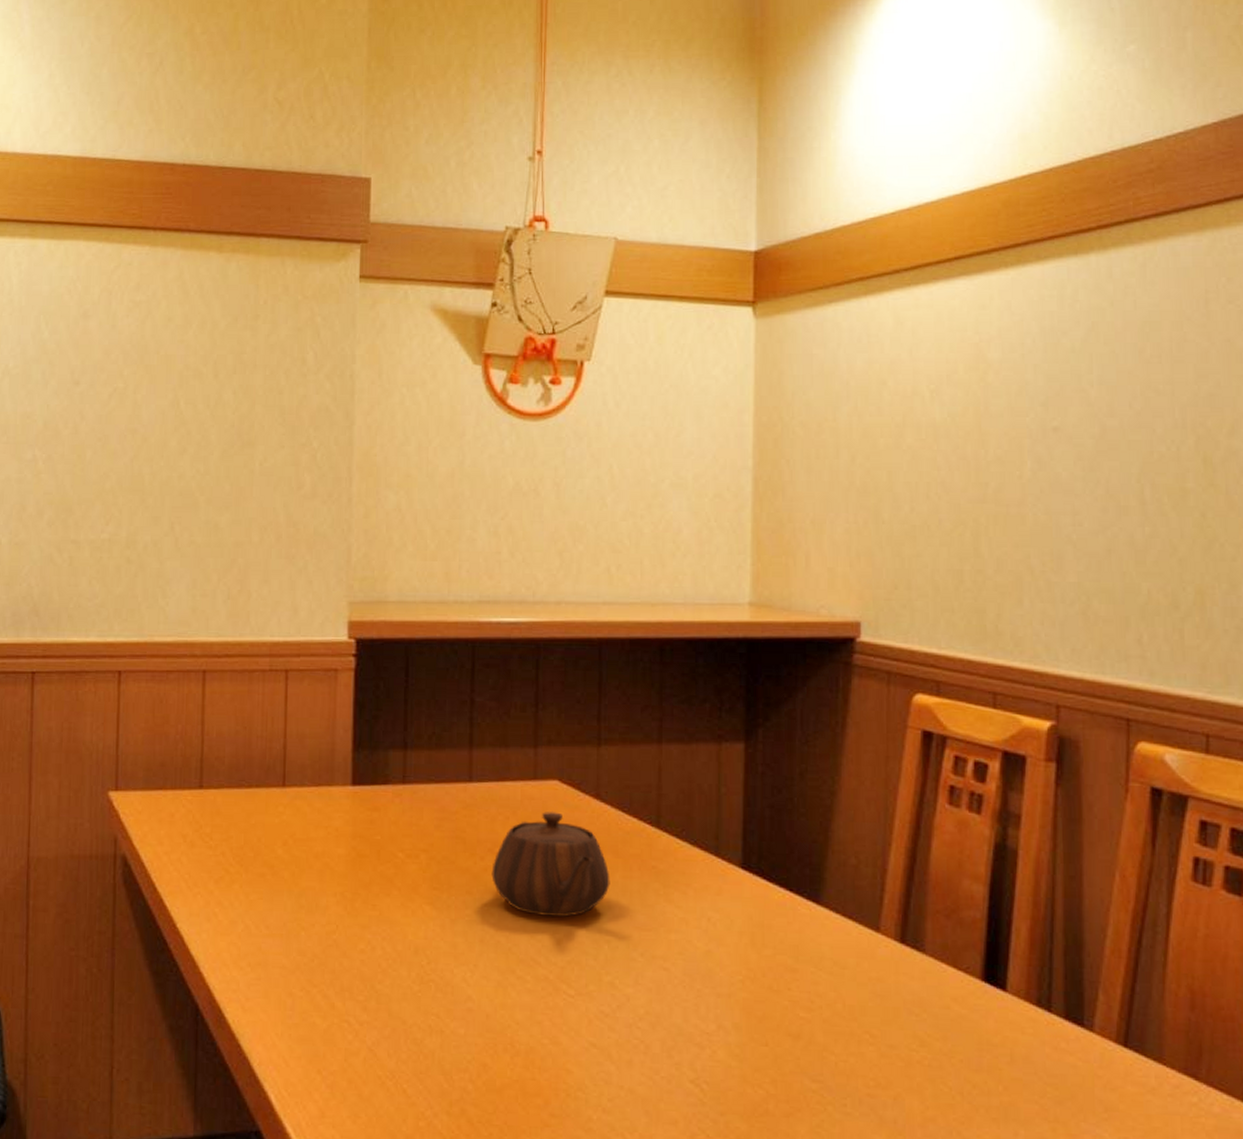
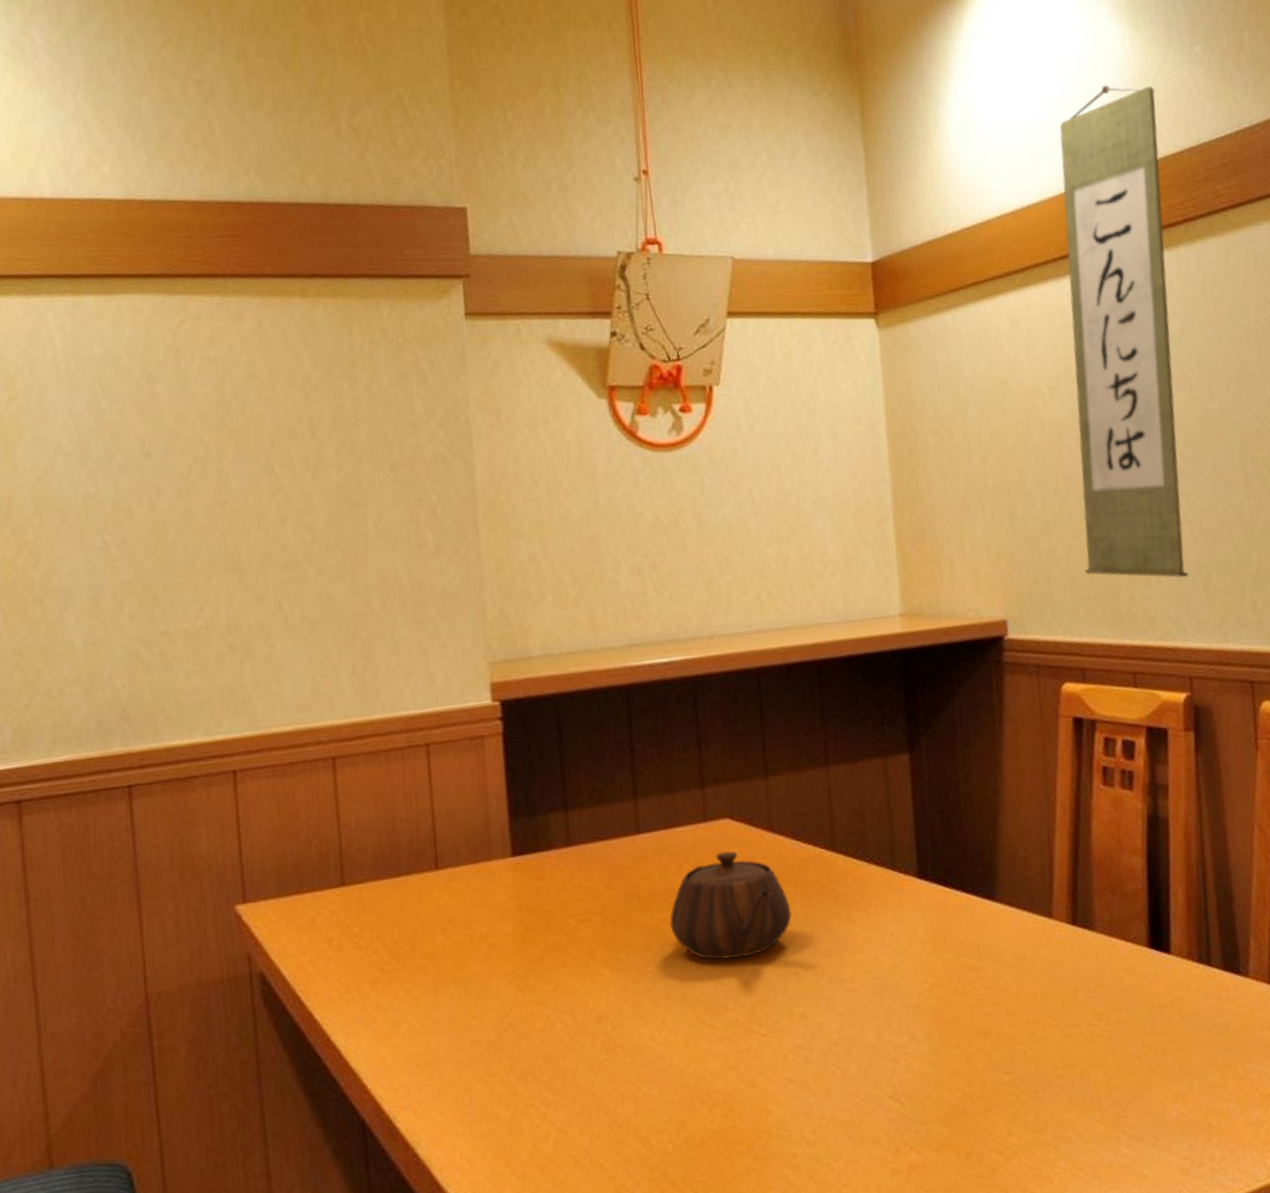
wall scroll: none [950,83,1078,601] -> present [1059,85,1189,578]

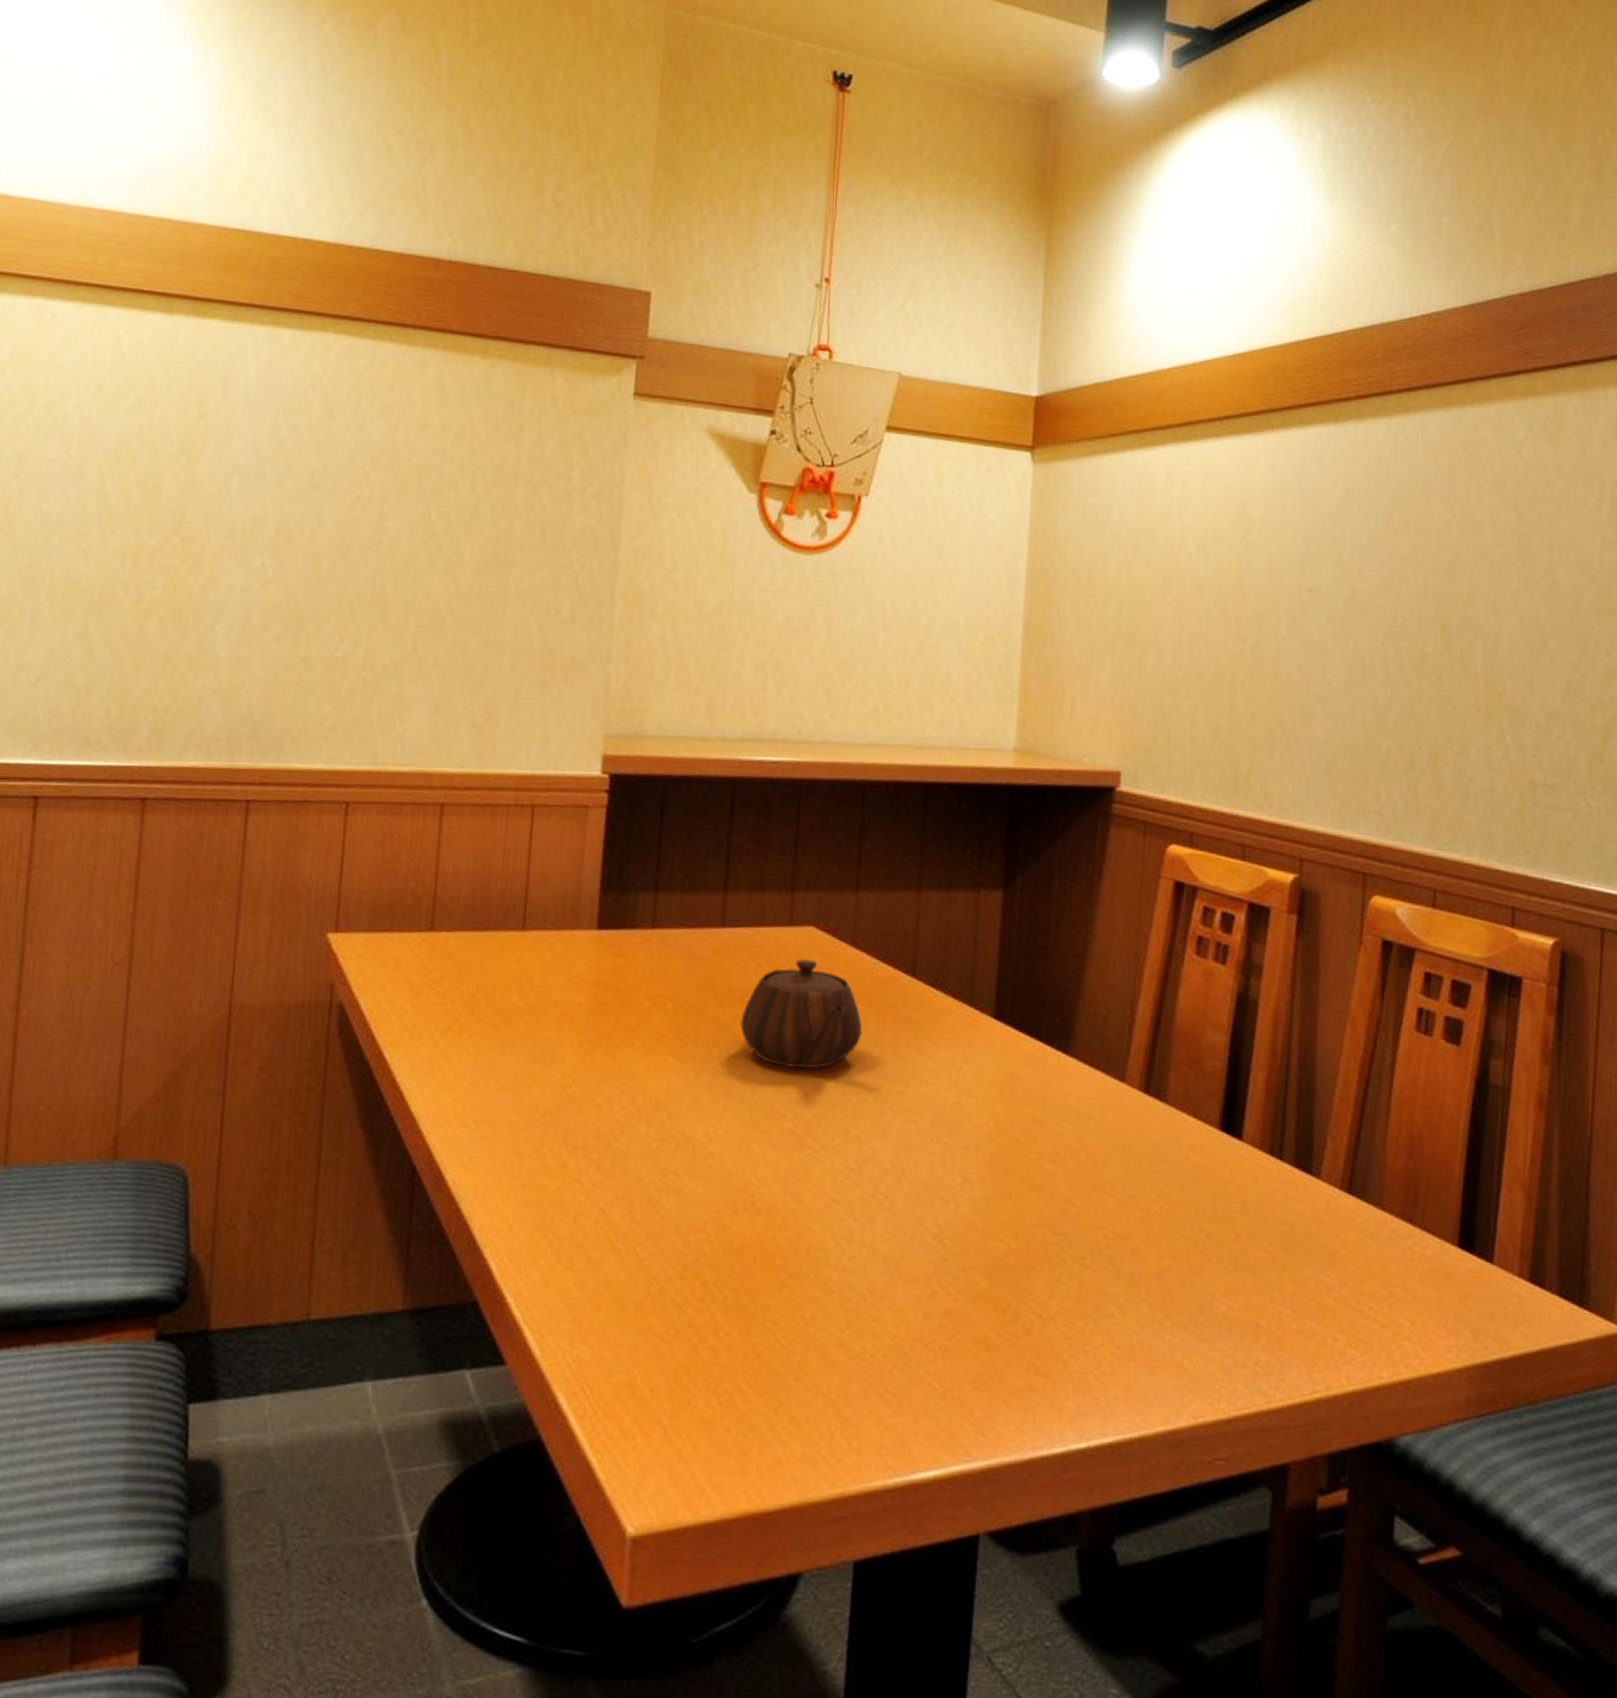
wall scroll: present [1059,85,1189,578] -> none [1207,252,1344,757]

